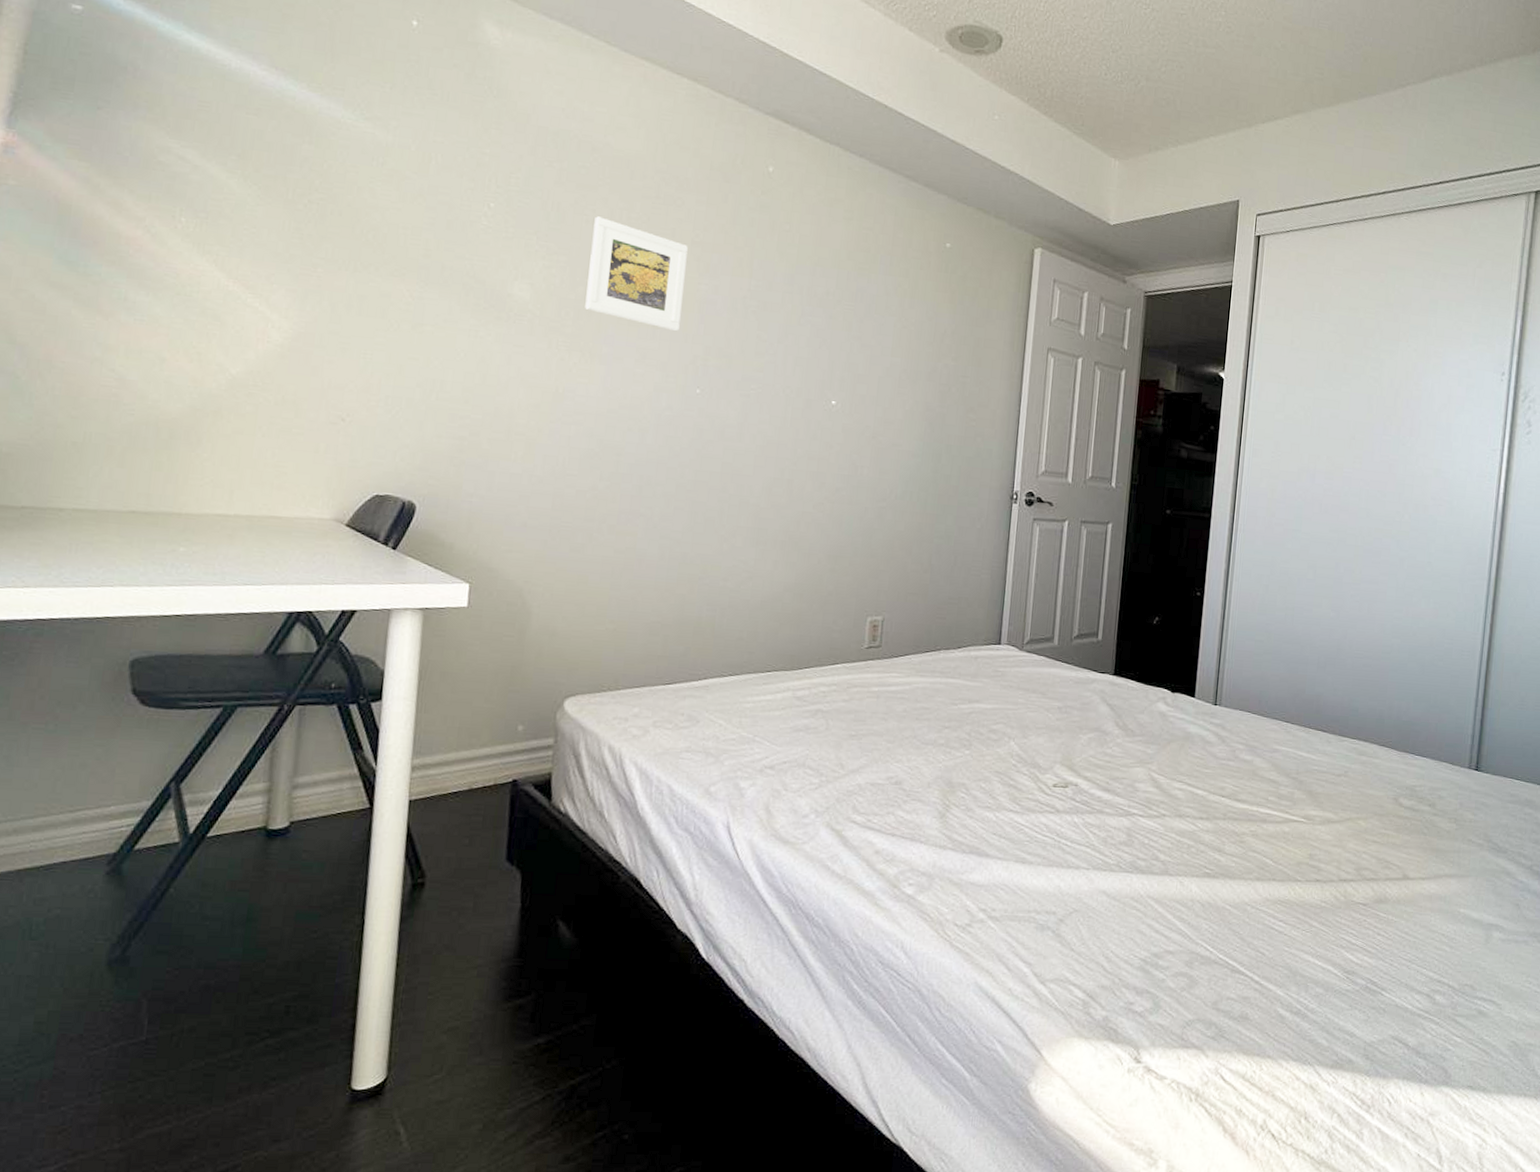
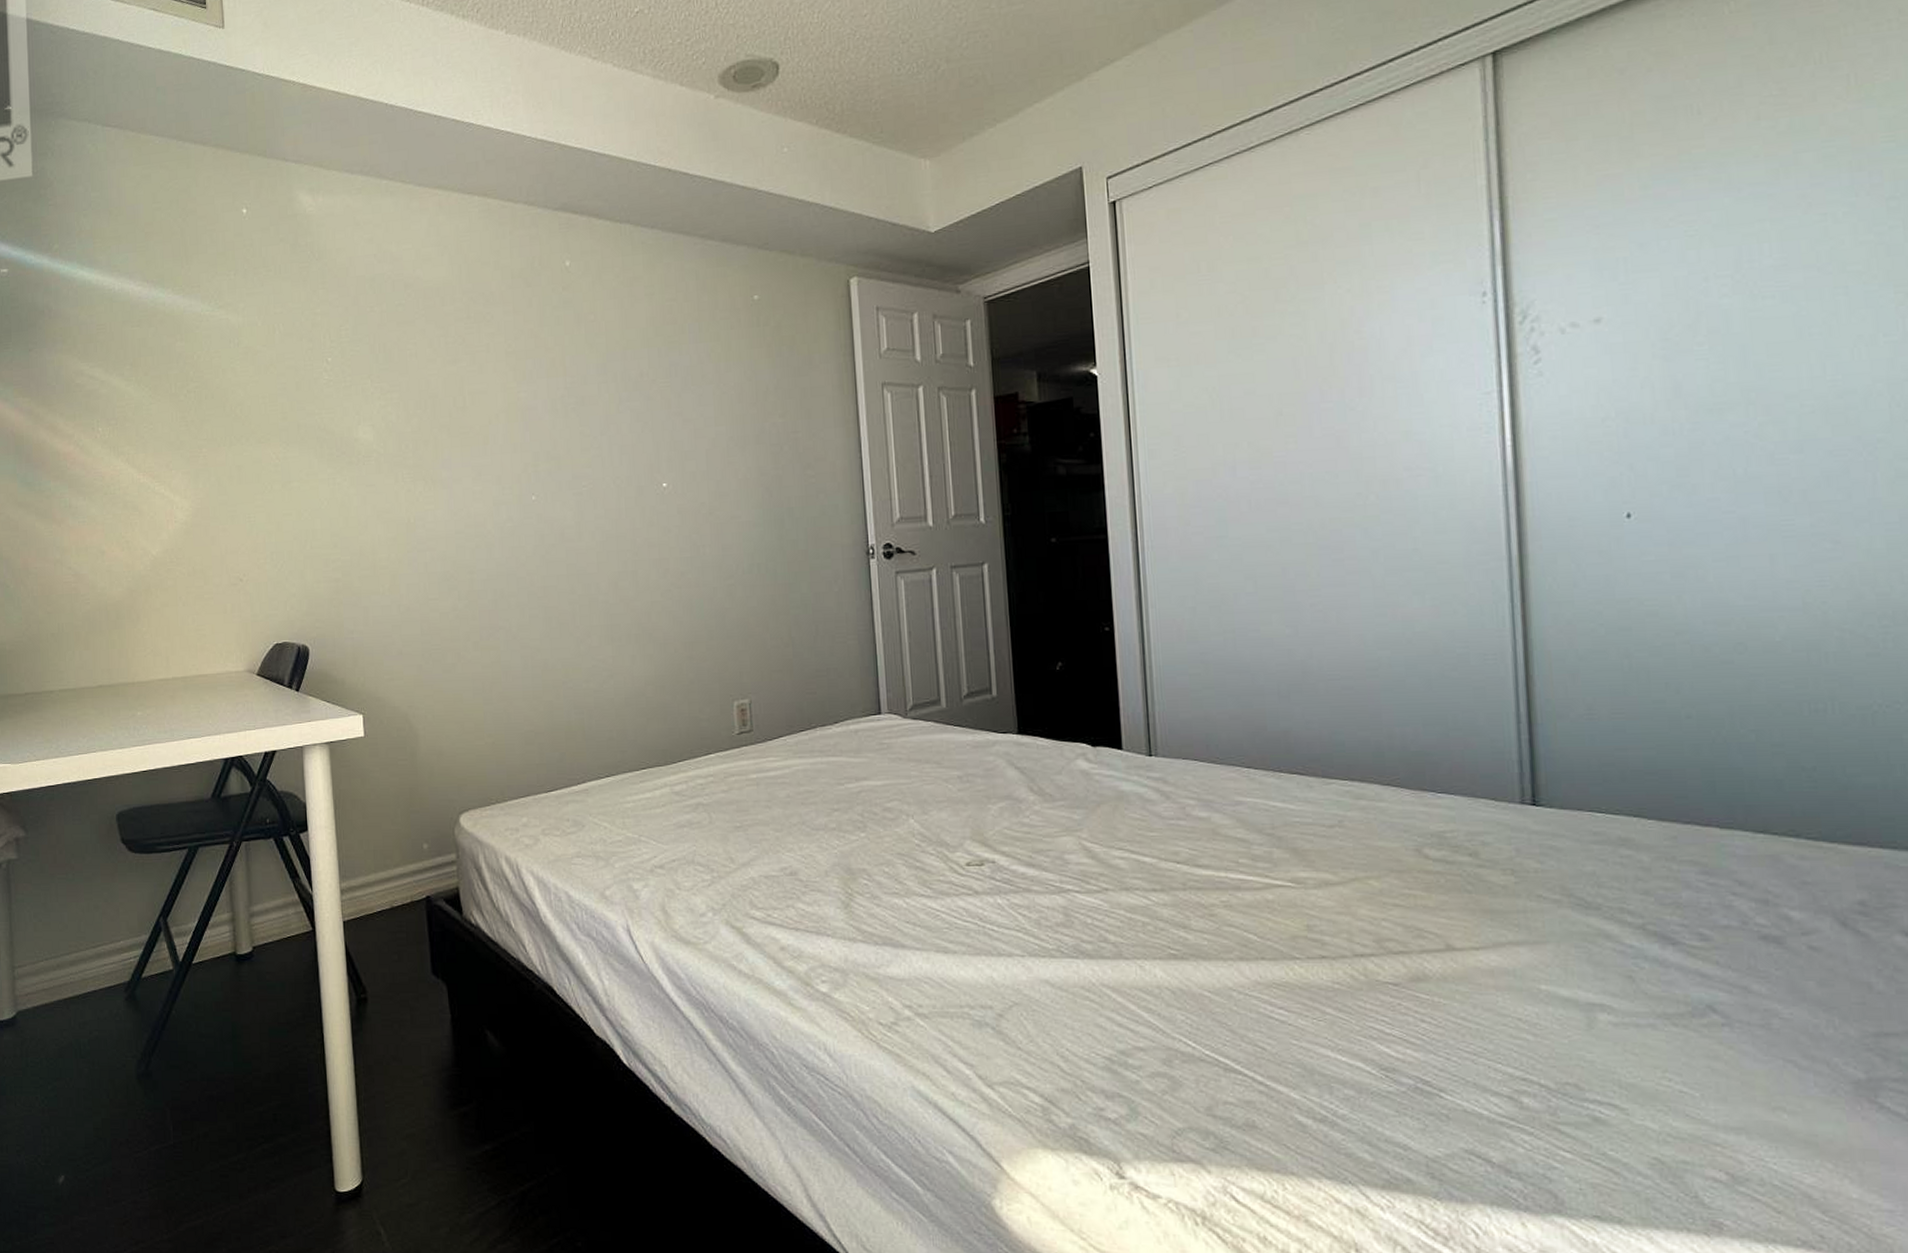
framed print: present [585,216,688,331] -> none [417,348,507,443]

